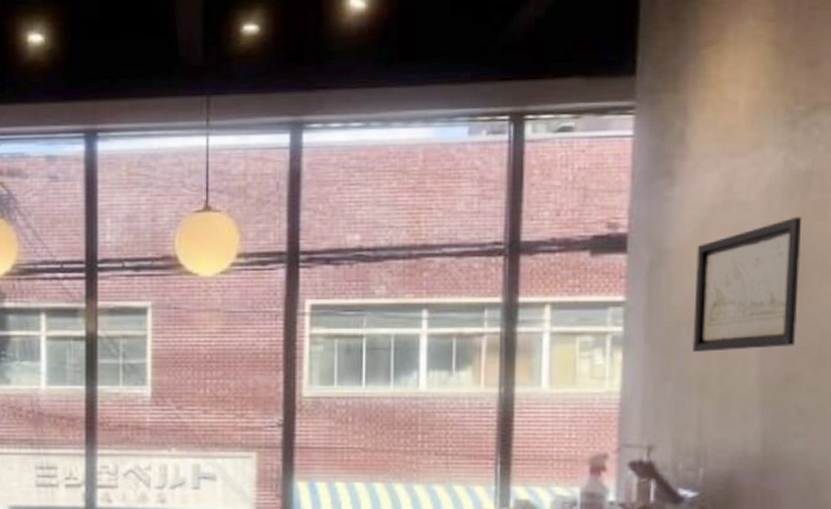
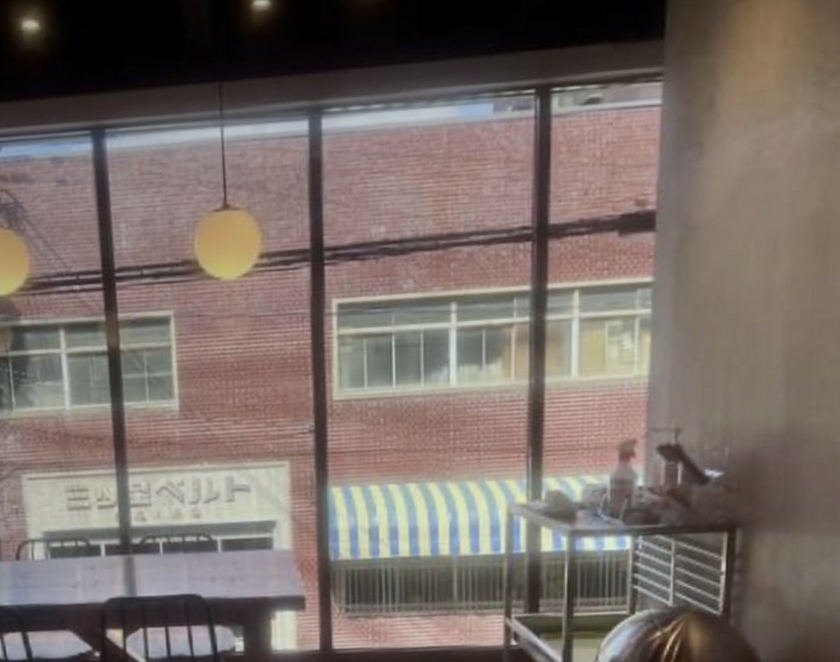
wall art: present [691,216,802,352] -> none [718,183,830,330]

